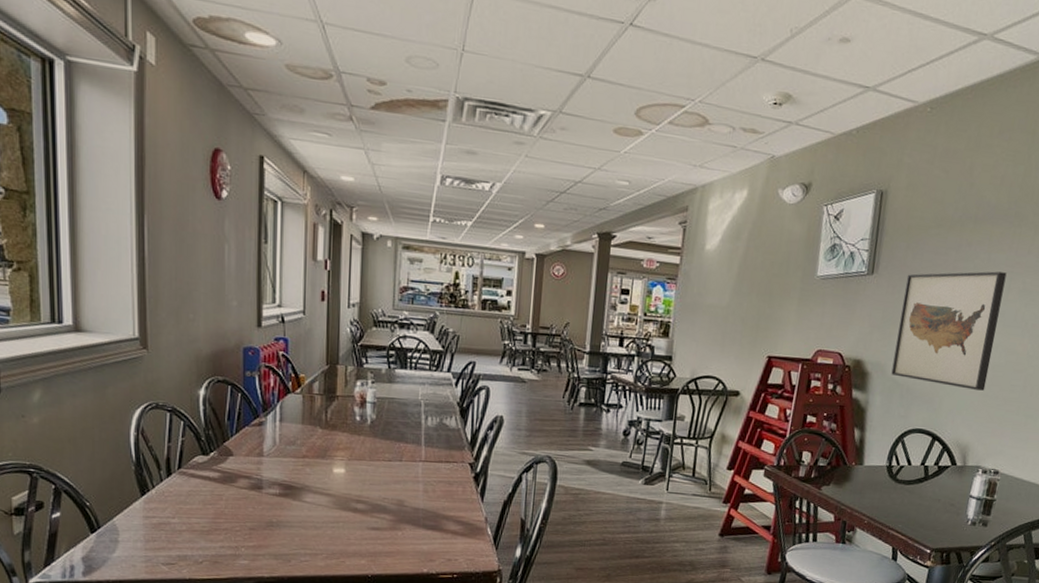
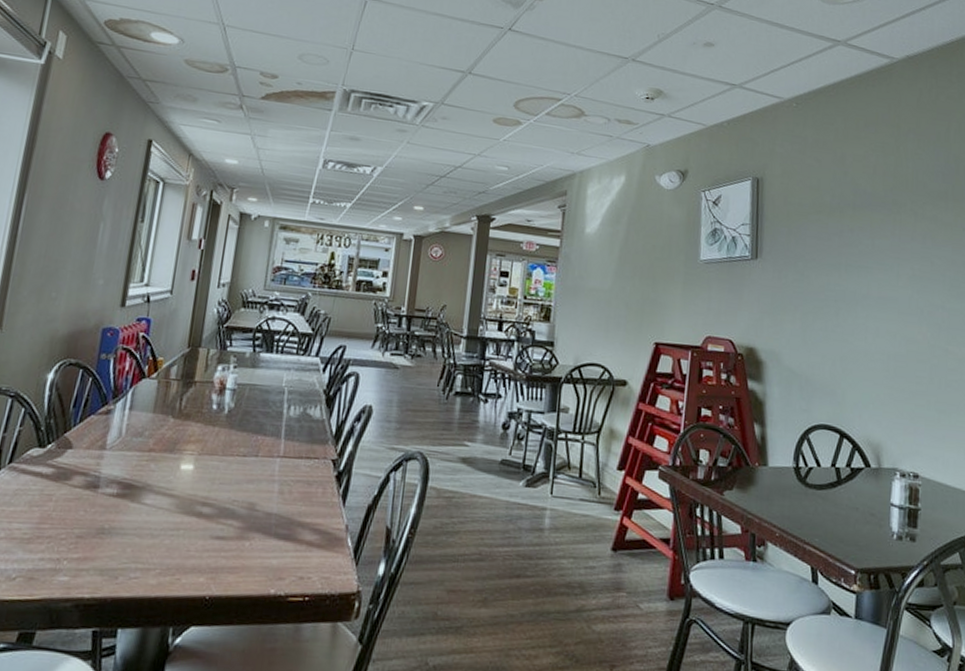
wall art: present [891,271,1007,391] -> none [787,257,893,383]

